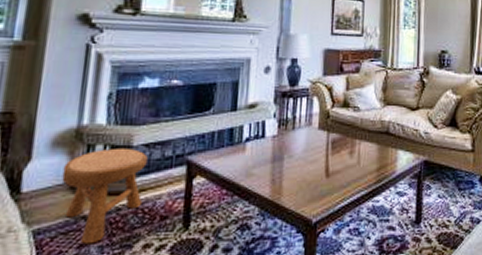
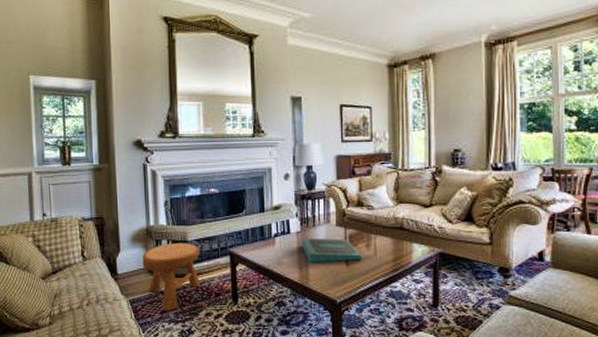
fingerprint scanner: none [277,142,345,174] -> present [302,237,363,263]

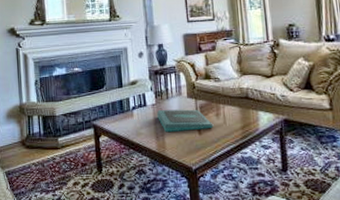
stool: present [142,242,201,311] -> none [16,117,69,182]

